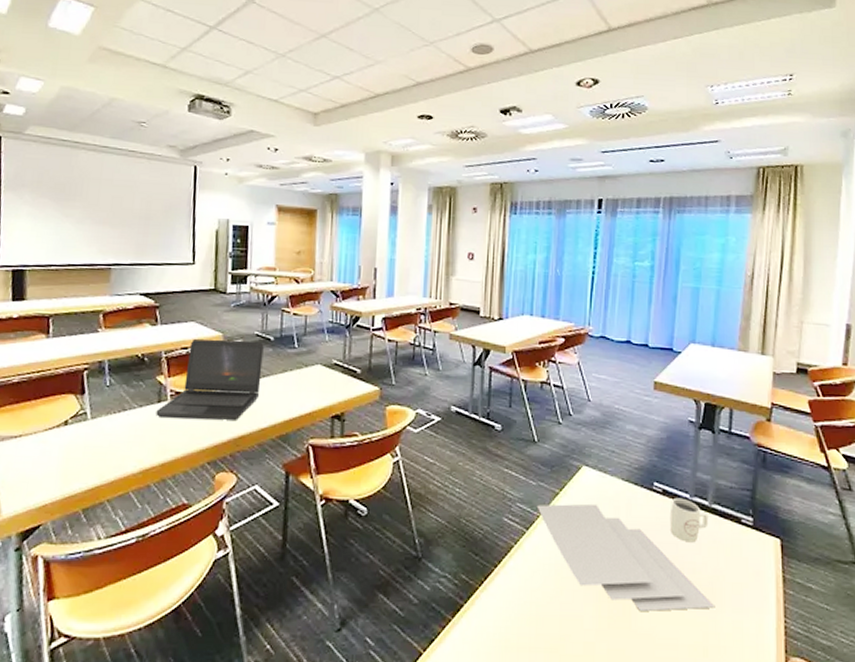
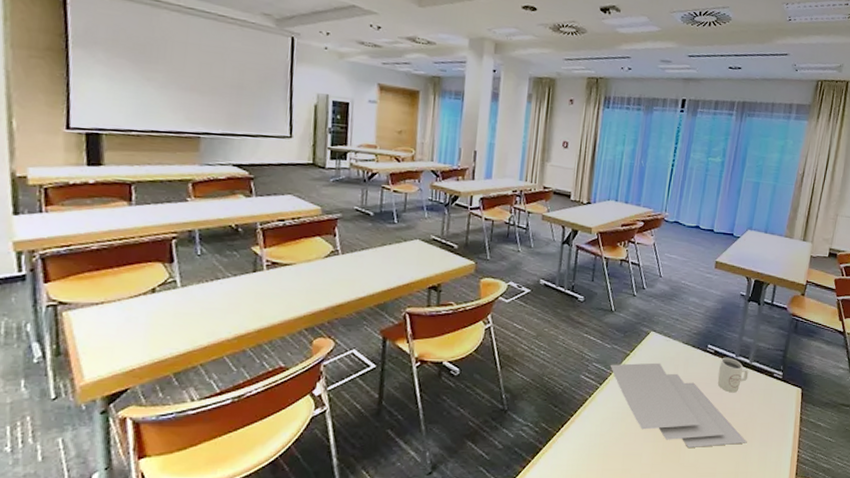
laptop computer: present [156,339,264,420] -> none [251,212,363,290]

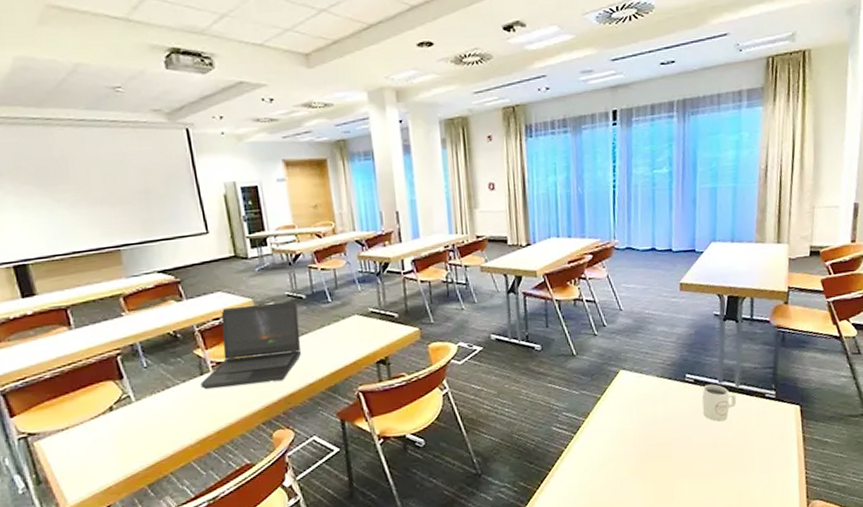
laptop computer: none [251,212,363,290] -> present [200,301,302,389]
papers: present [610,362,747,447] -> none [581,401,746,486]

